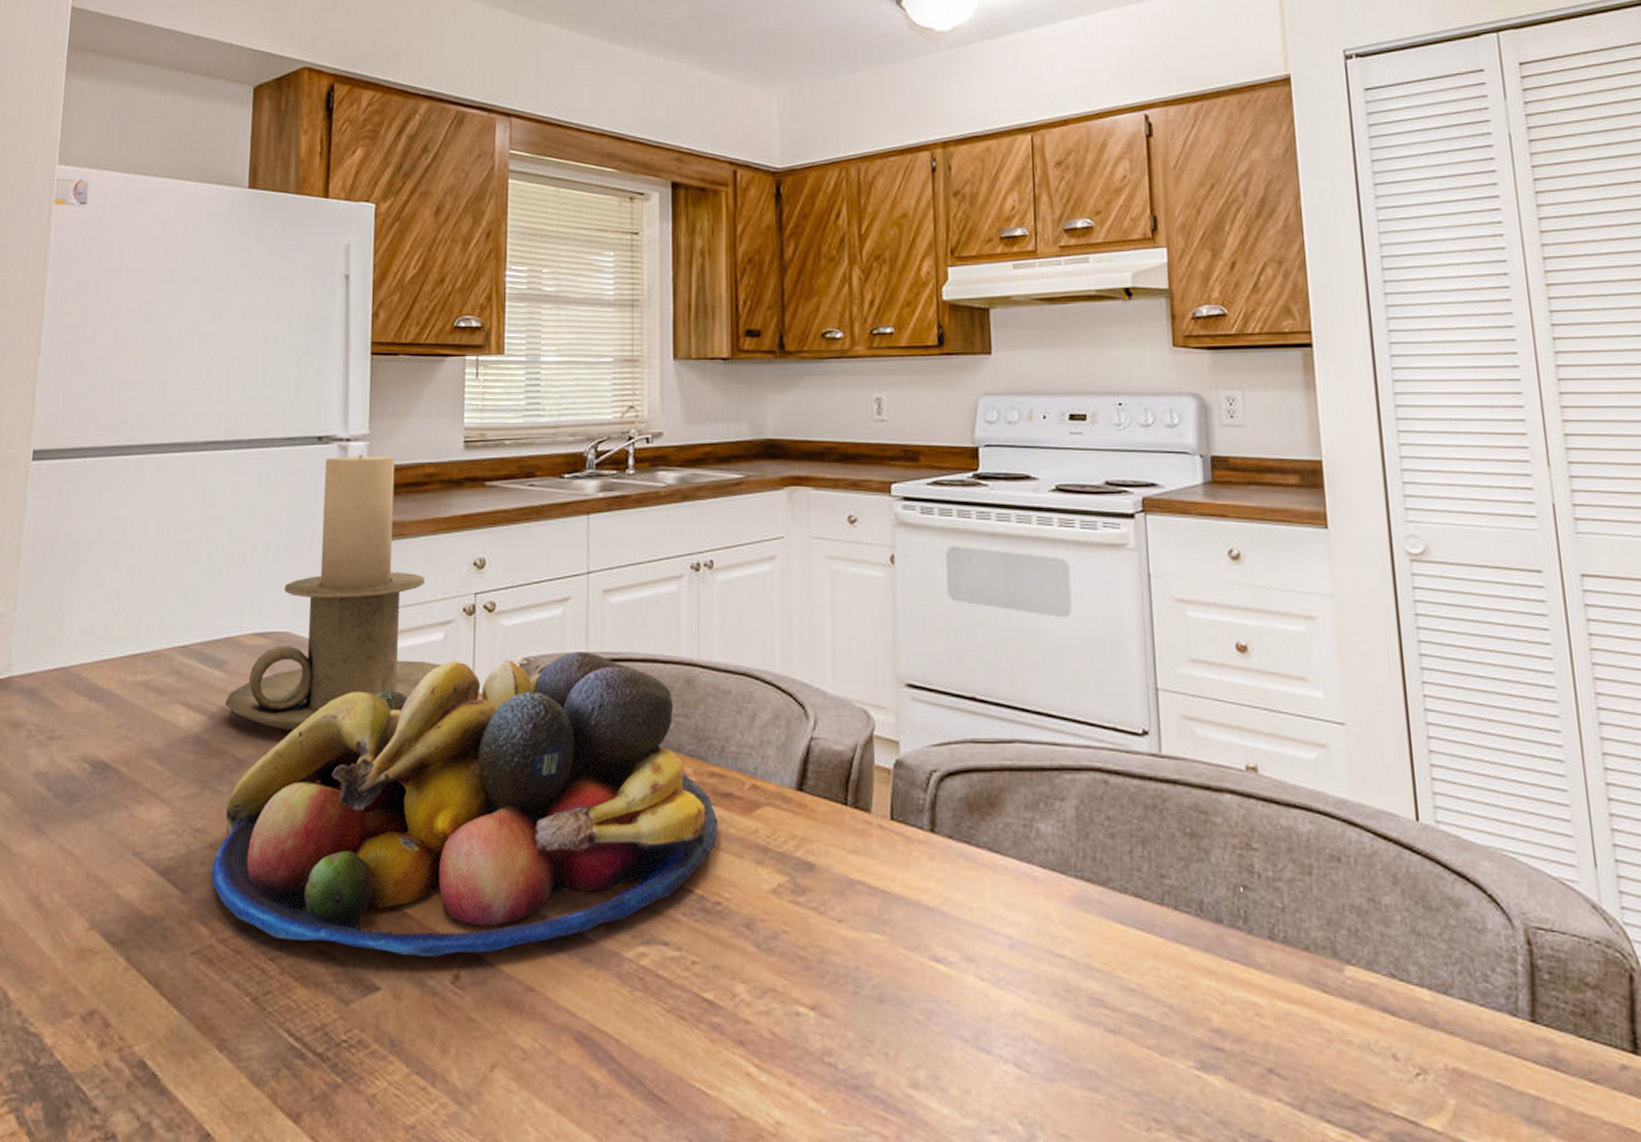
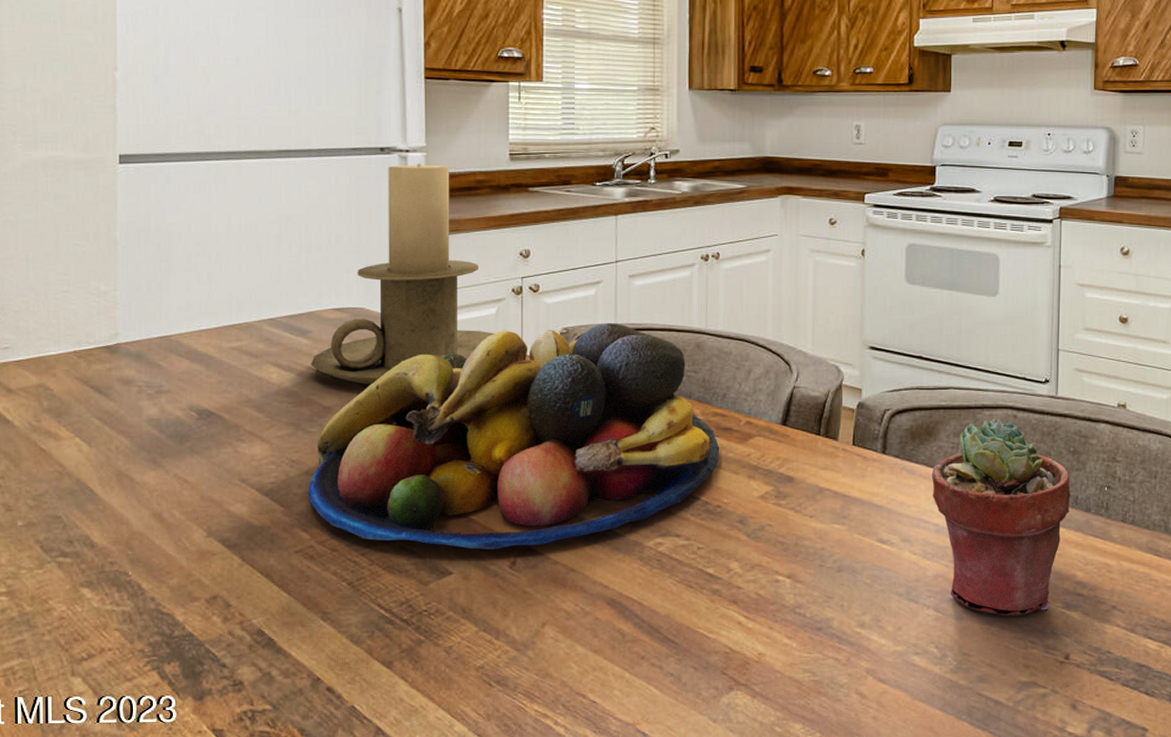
potted succulent: none [997,784,1193,1080] -> present [931,418,1071,616]

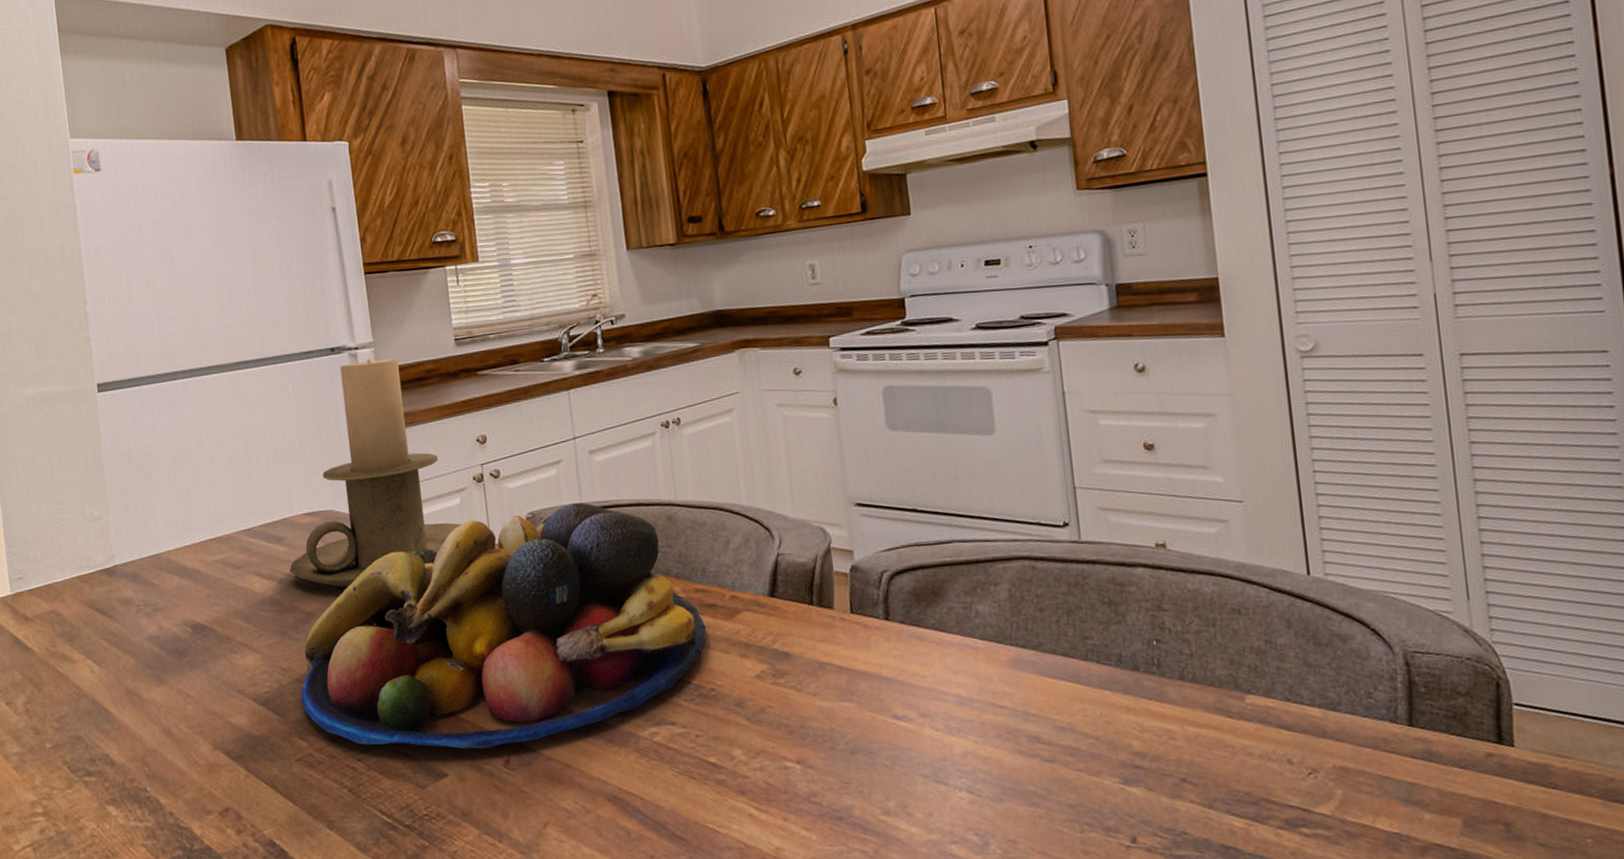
potted succulent: present [931,418,1071,616] -> none [944,571,1113,796]

